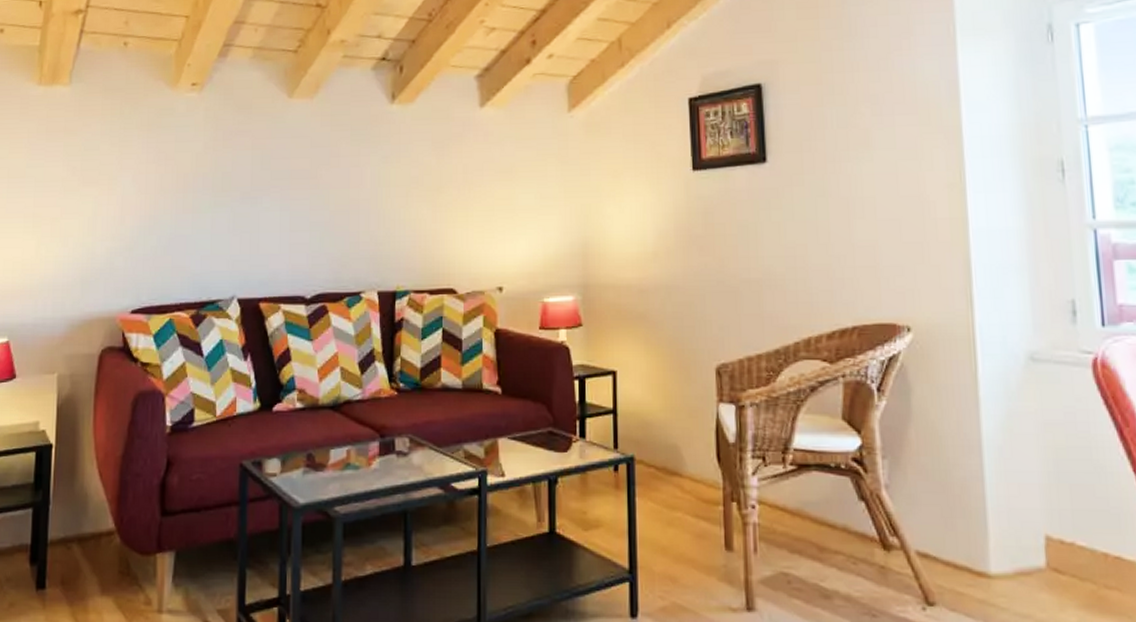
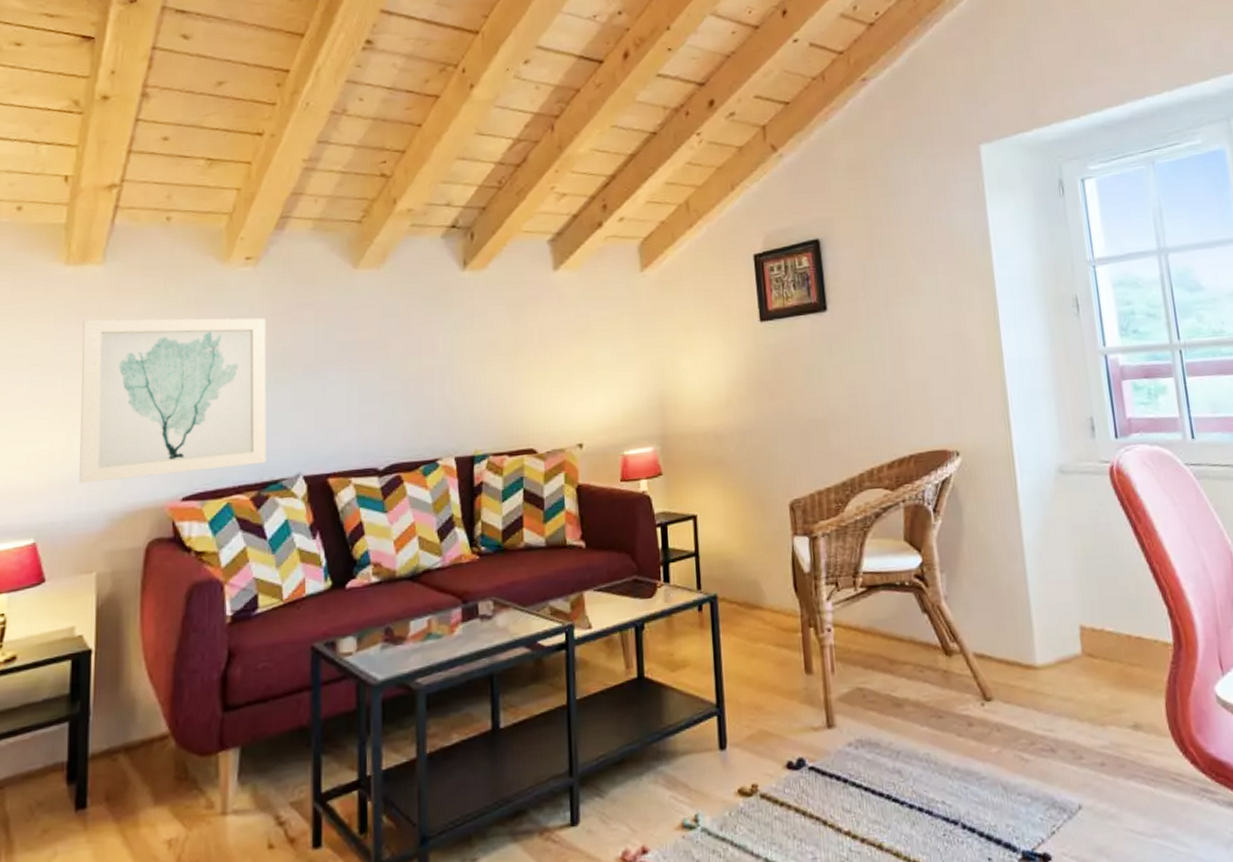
wall art: none [45,137,208,290] -> present [79,317,266,484]

